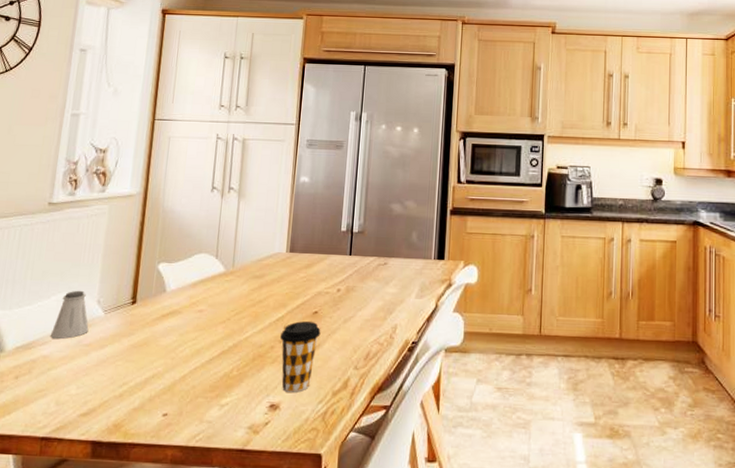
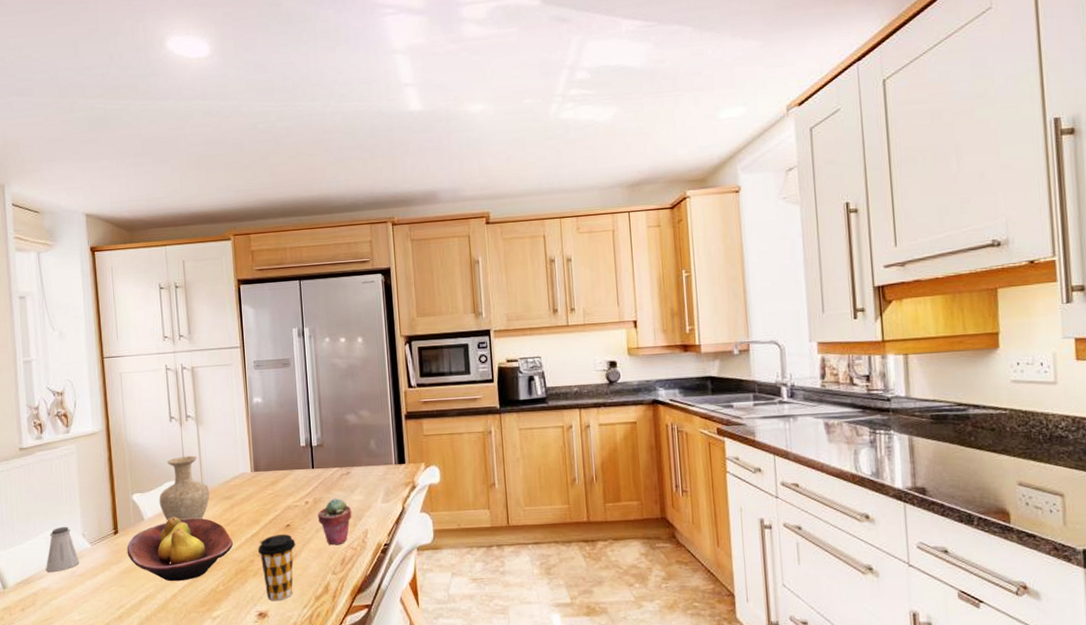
fruit bowl: none [141,292,255,362] -> present [127,517,233,582]
vase: none [185,228,241,297] -> present [159,455,210,521]
potted succulent: none [347,288,384,339] -> present [317,498,352,546]

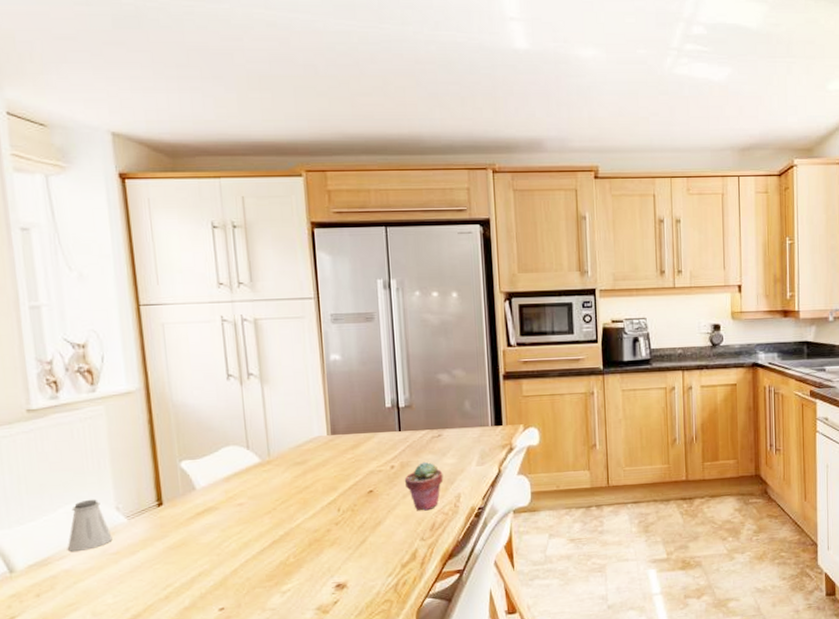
fruit bowl: present [127,517,233,582] -> none [174,485,306,556]
vase: present [159,455,210,521] -> none [214,417,278,490]
coffee cup: present [258,534,296,601] -> none [336,501,380,571]

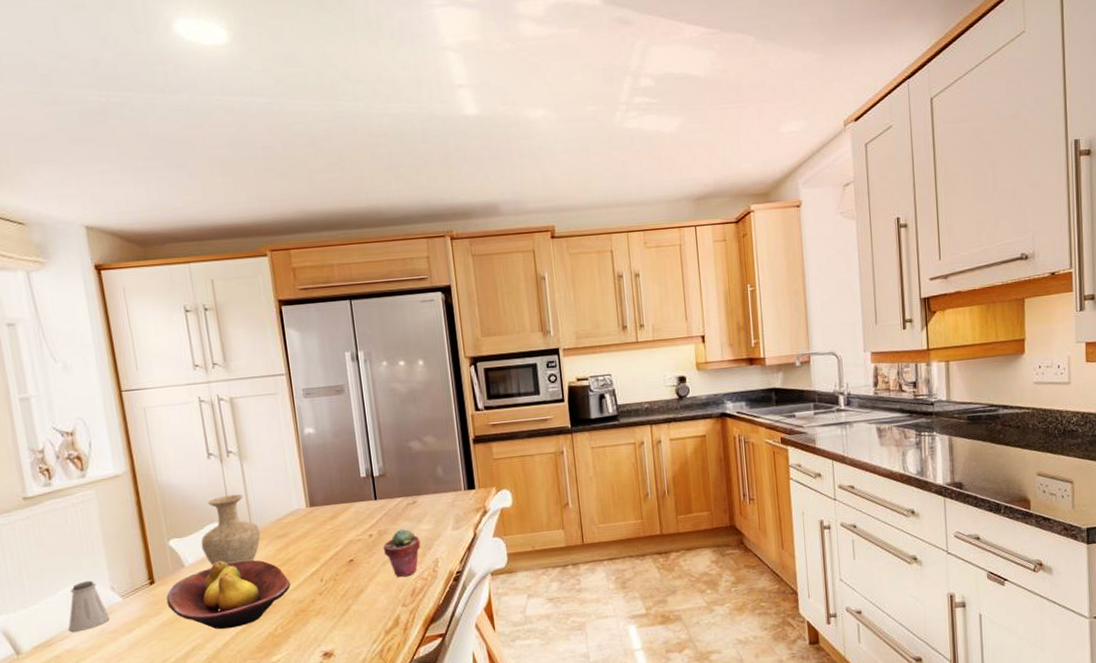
fruit bowl: none [174,485,306,556] -> present [166,559,290,630]
vase: none [214,417,278,490] -> present [201,493,261,566]

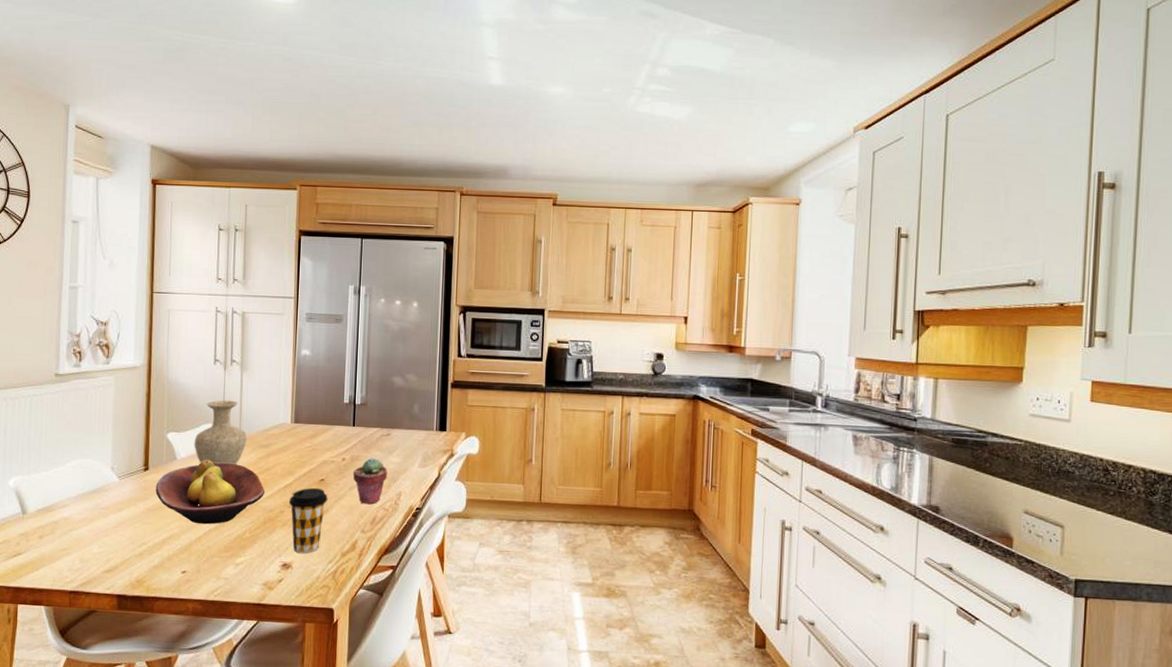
saltshaker: present [68,580,110,632] -> none [69,457,105,502]
coffee cup: none [319,570,361,639] -> present [289,488,328,553]

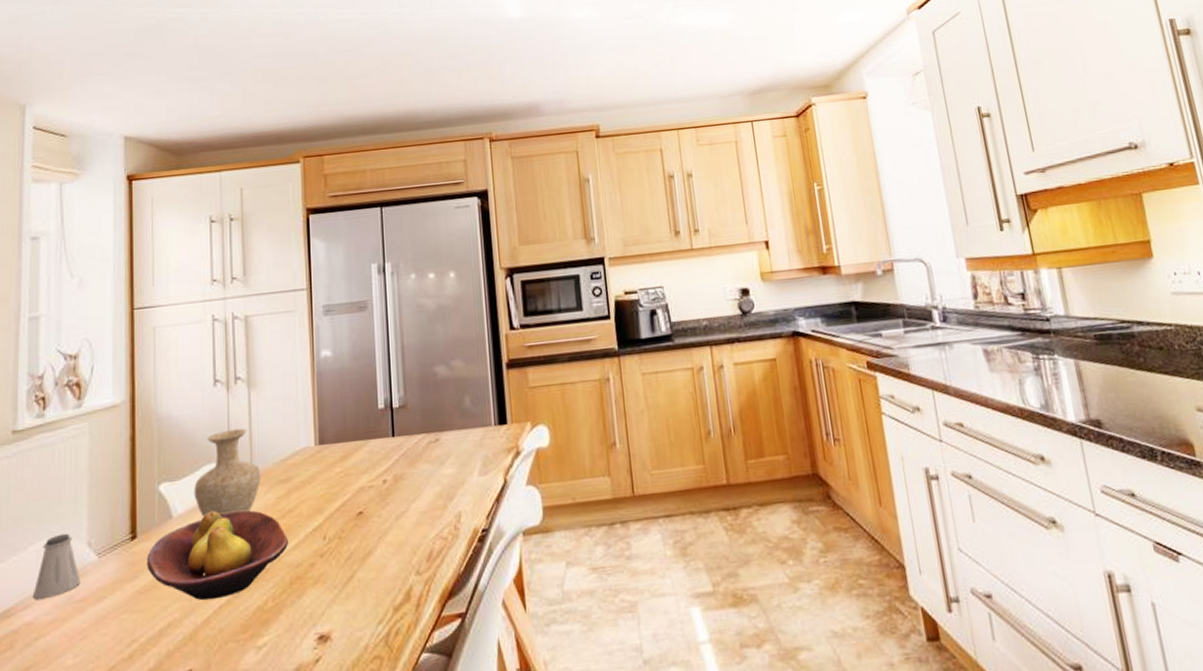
saltshaker: none [69,457,105,502] -> present [32,533,81,599]
coffee cup: present [289,488,328,553] -> none [321,525,370,617]
potted succulent: present [352,457,388,505] -> none [397,472,442,536]

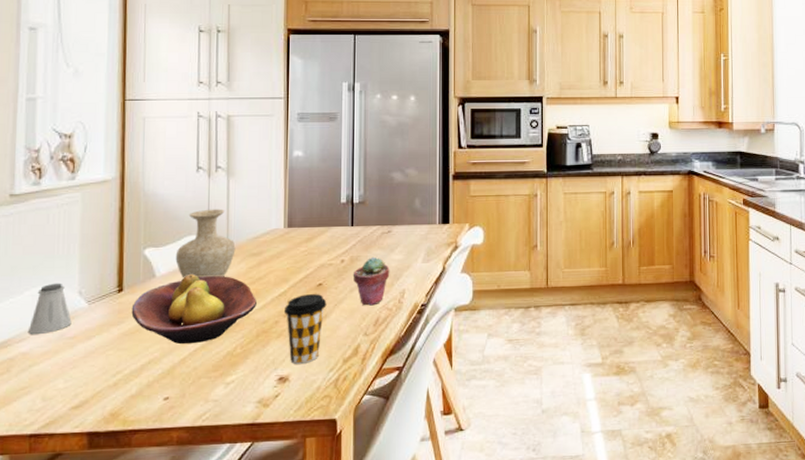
coffee cup: none [321,525,370,617] -> present [285,294,327,364]
potted succulent: none [397,472,442,536] -> present [352,256,390,306]

